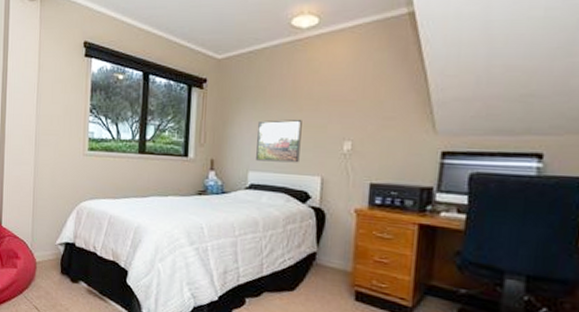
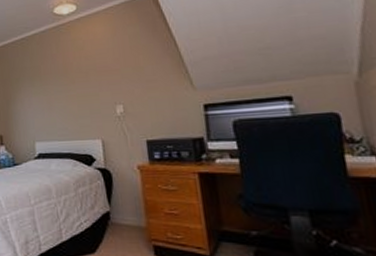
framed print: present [256,120,302,163] -> none [38,91,80,132]

